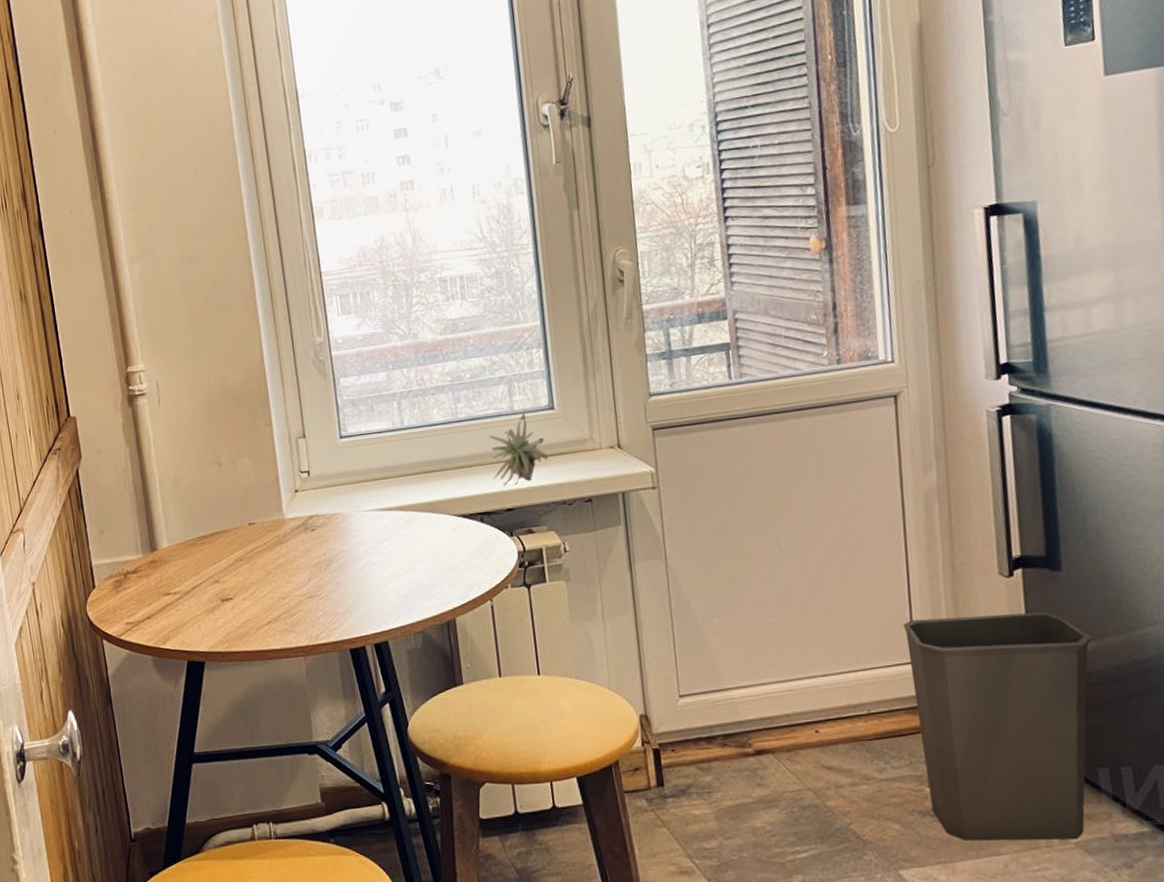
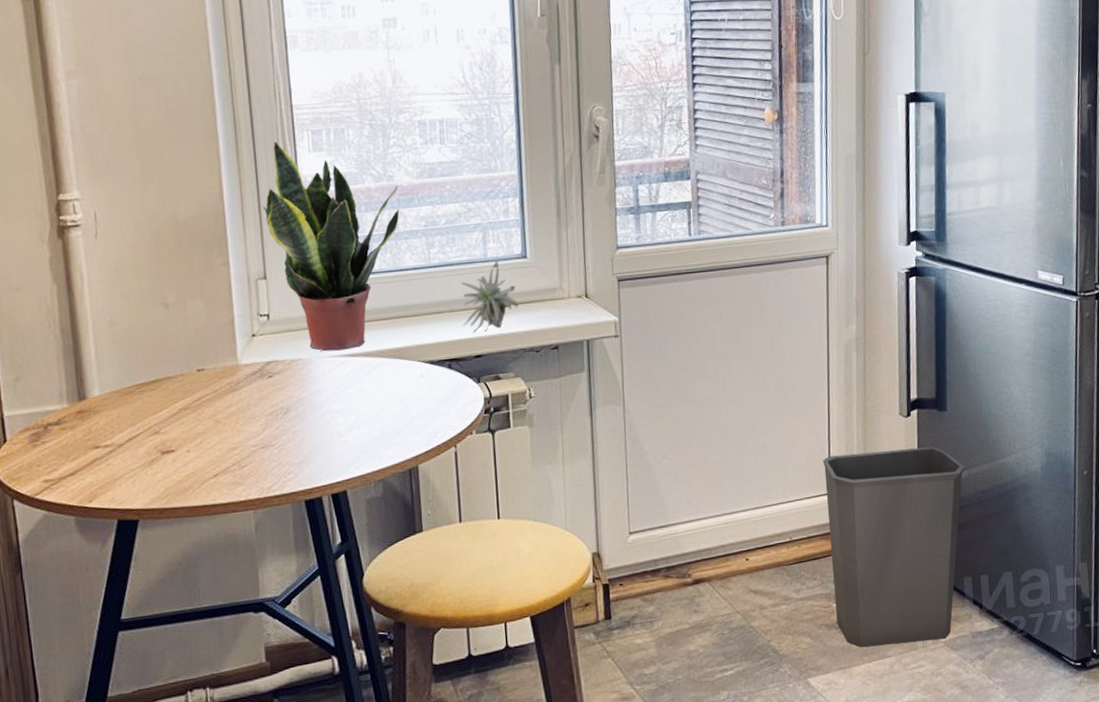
potted plant: none [299,308,426,506] -> present [262,142,400,352]

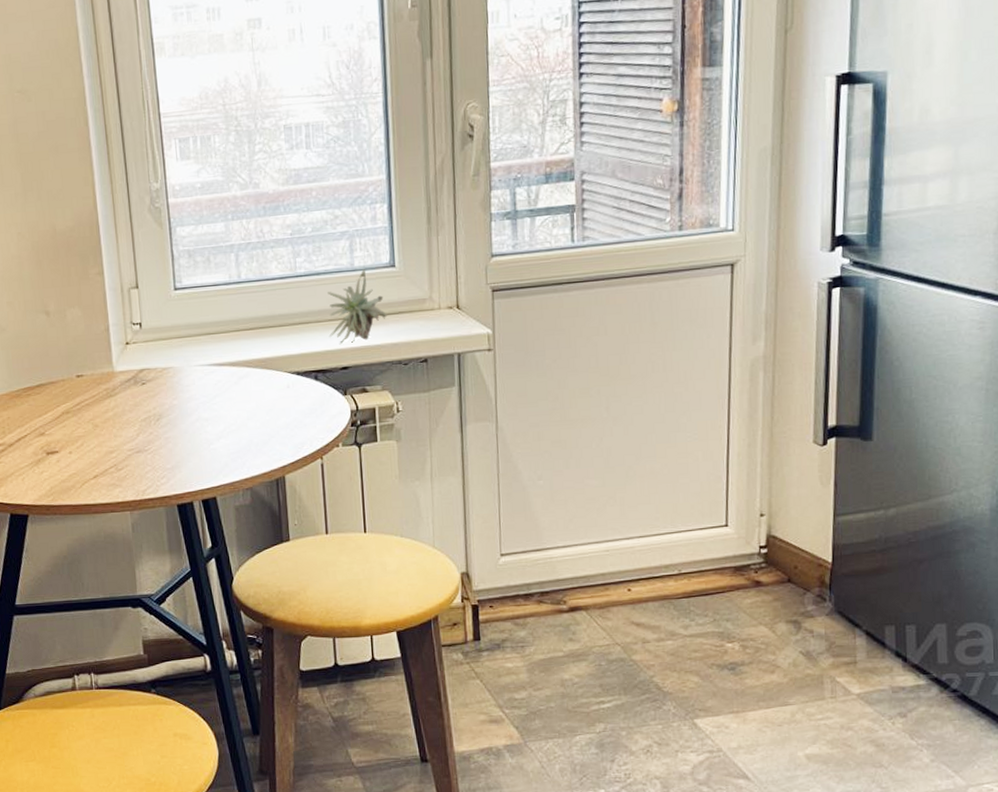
potted plant: present [262,142,400,352] -> none [133,151,266,361]
trash can: present [822,446,965,647] -> none [719,479,892,692]

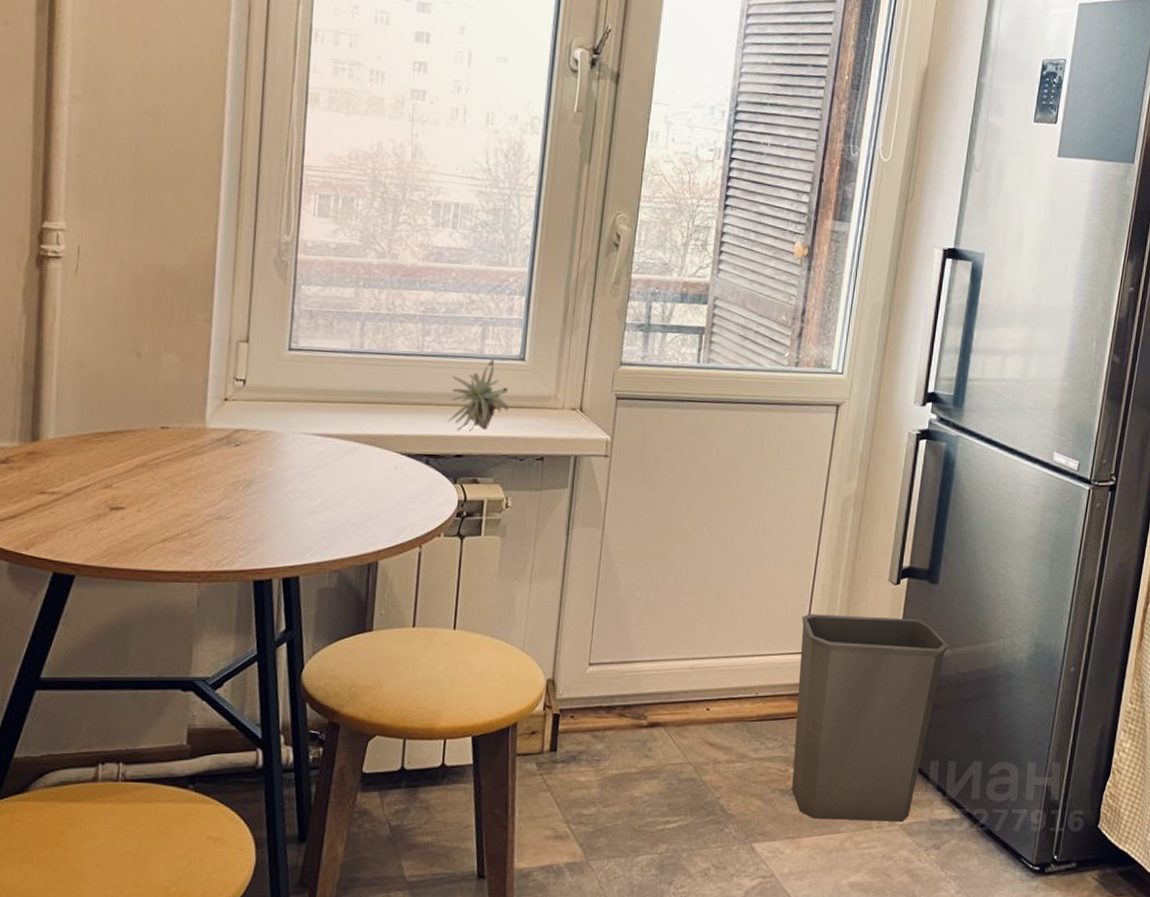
trash can: none [719,479,892,692] -> present [792,614,948,821]

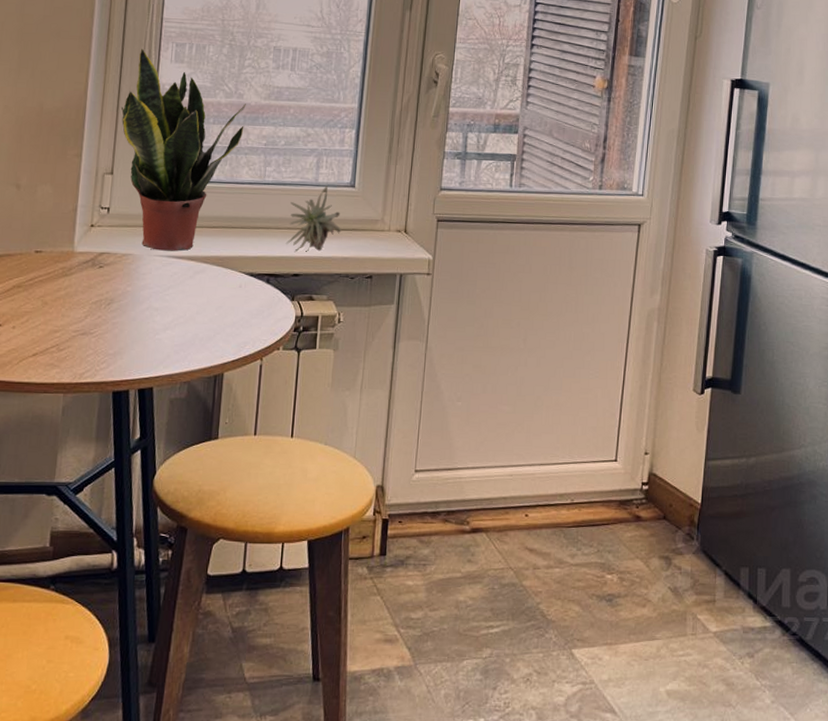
potted plant: none [256,200,401,429] -> present [120,49,246,252]
trash can: present [792,614,948,821] -> none [608,423,753,629]

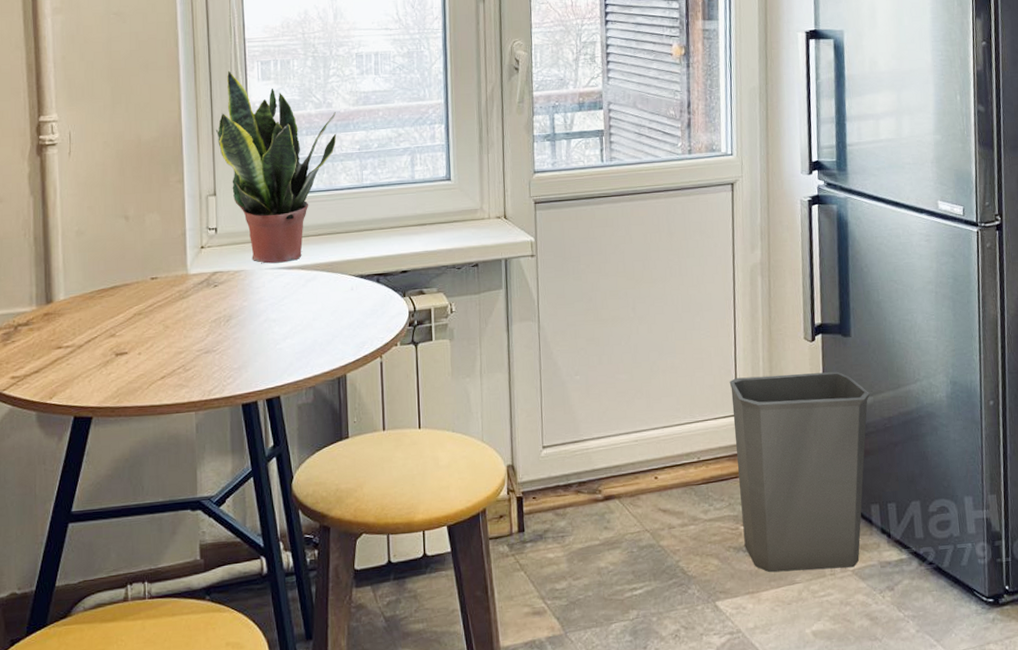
succulent plant: present [285,185,342,253] -> none [390,182,443,250]
trash can: none [608,423,753,629] -> present [729,371,870,572]

